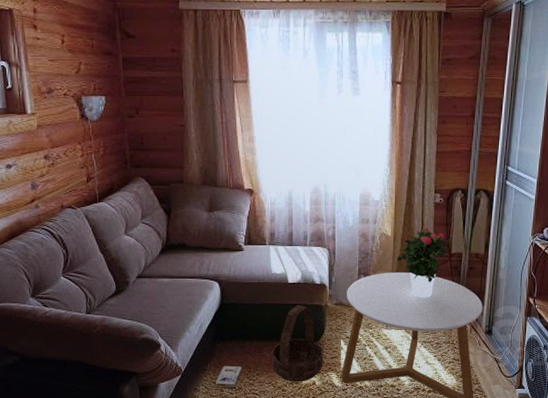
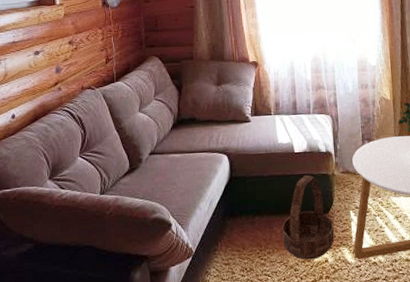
paperback book: present [216,365,242,389] -> none [227,244,253,271]

